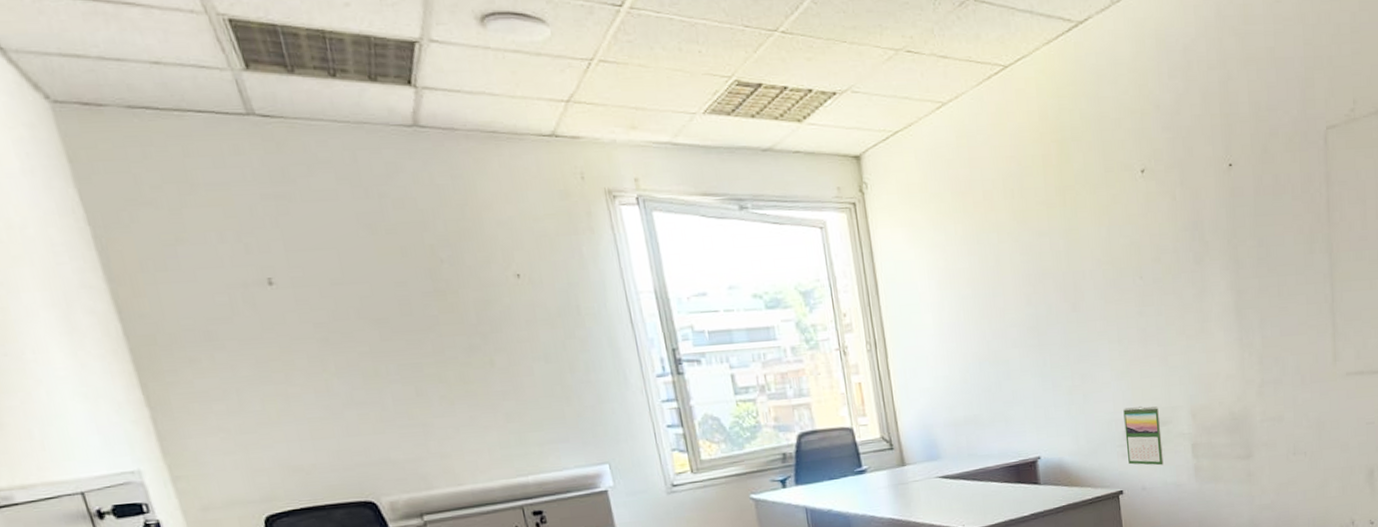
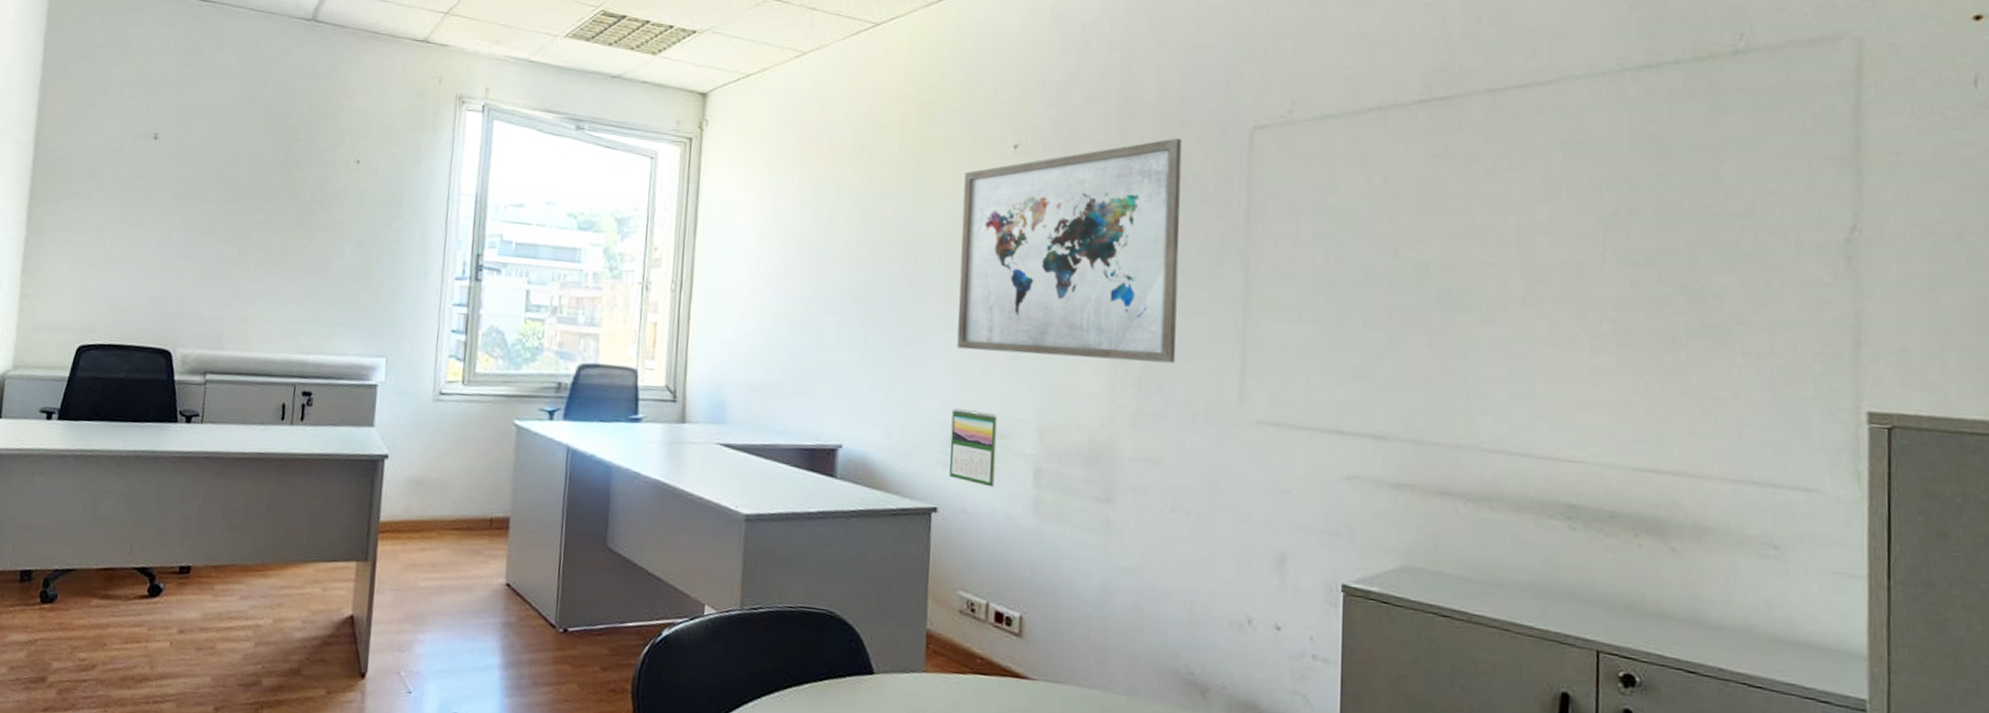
wall art: none [1104,145,1286,358] -> present [957,138,1182,364]

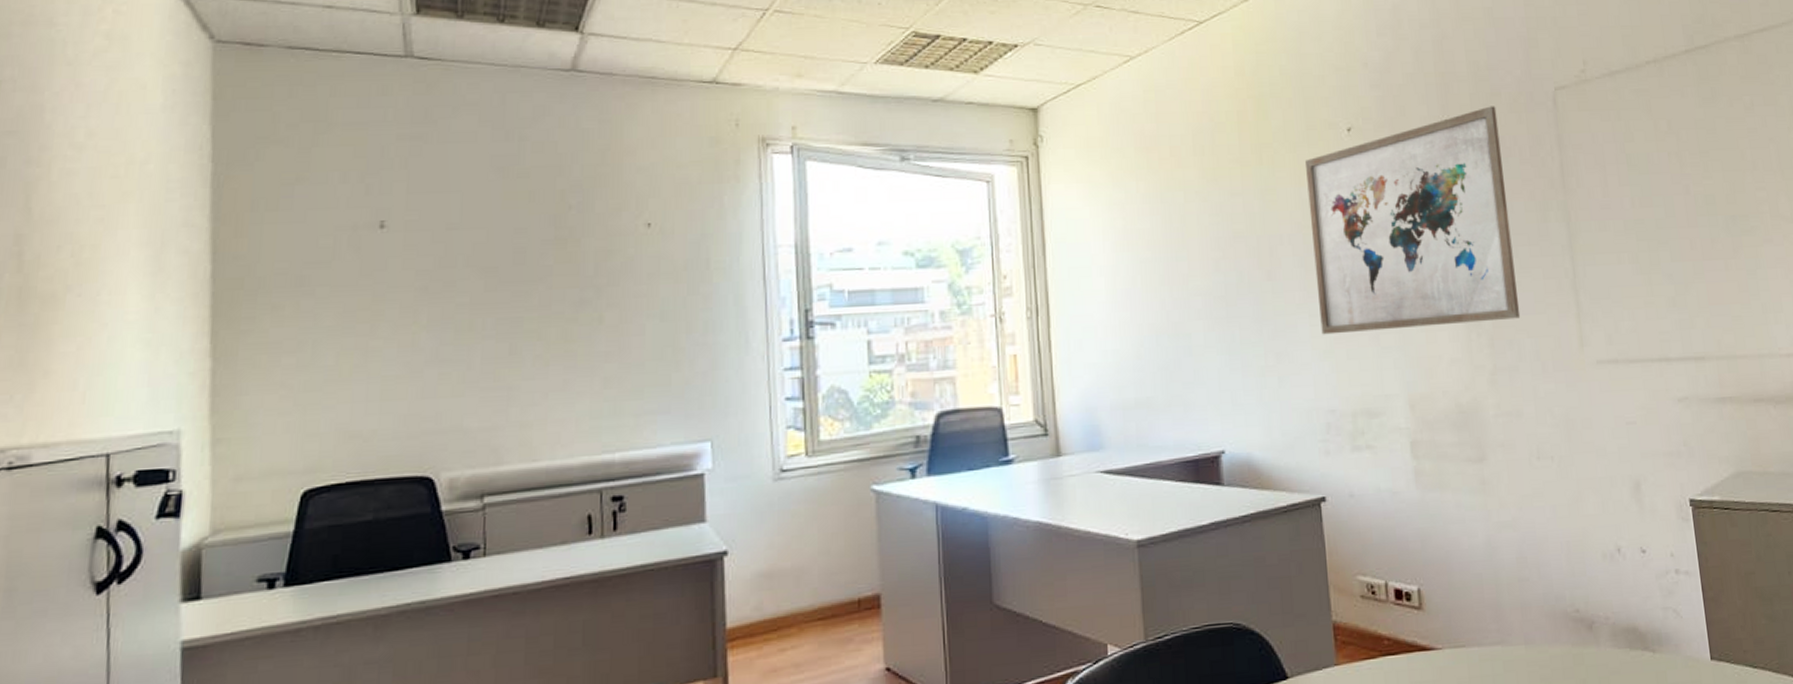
calendar: present [949,408,997,488] -> none [1326,392,1376,467]

